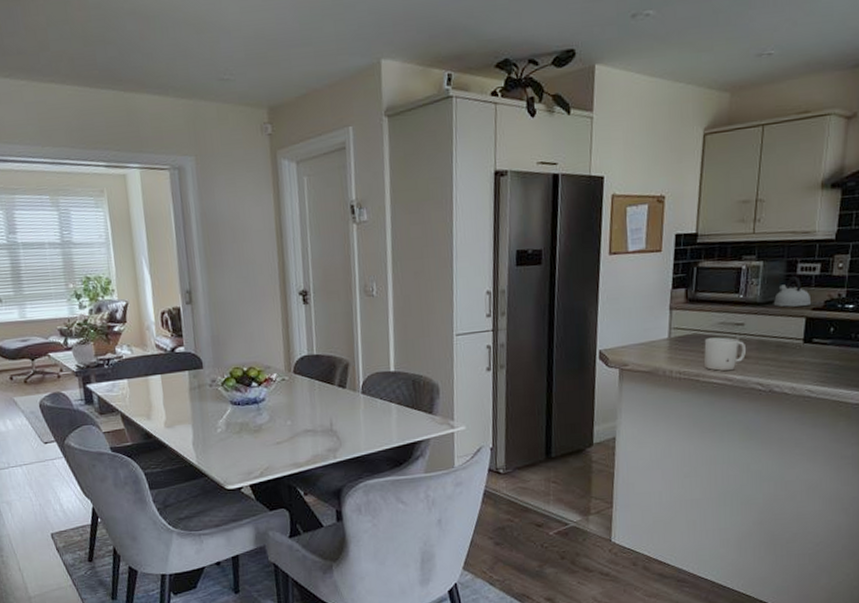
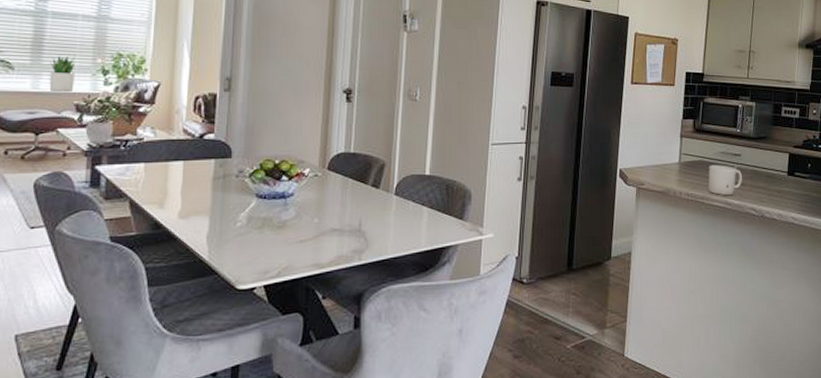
planter: none [30,283,55,320] -> present [49,55,76,93]
kettle: present [773,276,812,307] -> none [763,118,794,143]

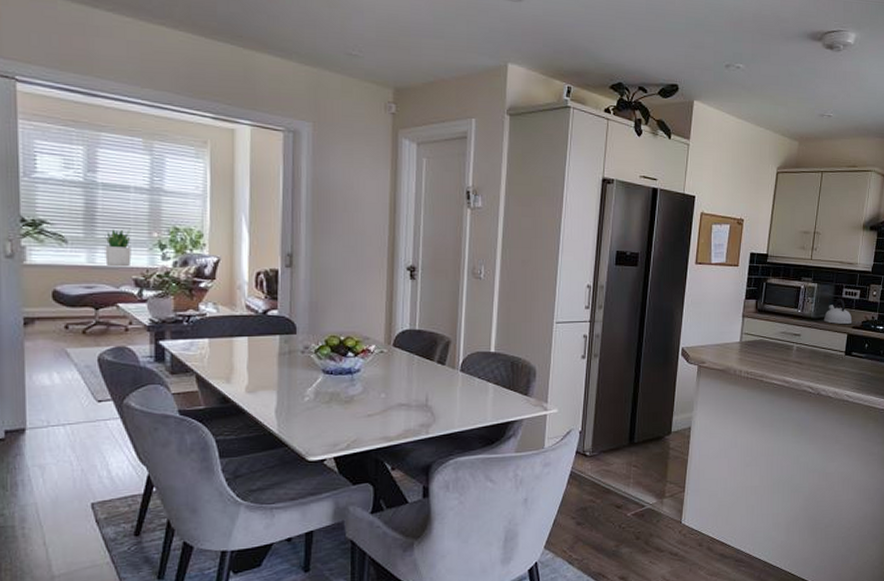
mug: present [708,165,743,196] -> none [768,344,802,375]
kettle: none [763,118,794,143] -> present [823,299,853,324]

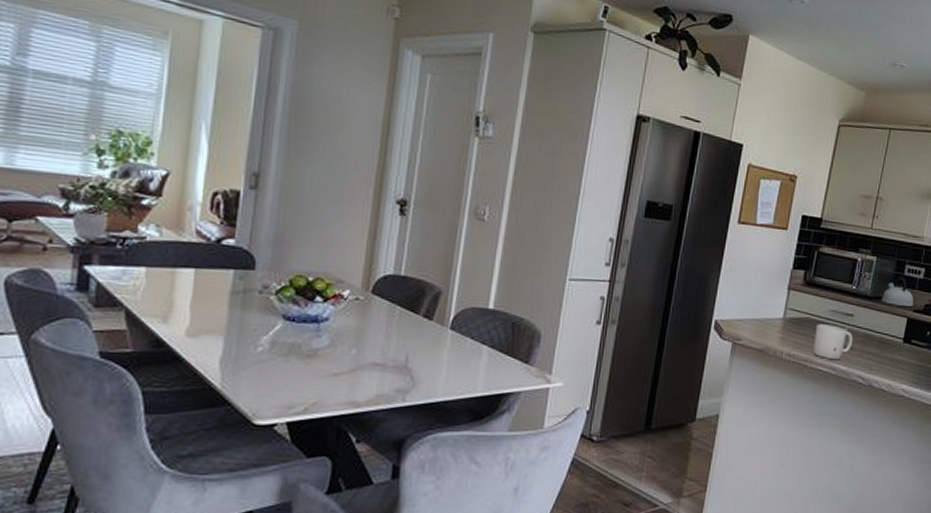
planter: present [105,229,132,267] -> none [27,125,63,174]
mug: none [768,344,802,375] -> present [813,324,853,360]

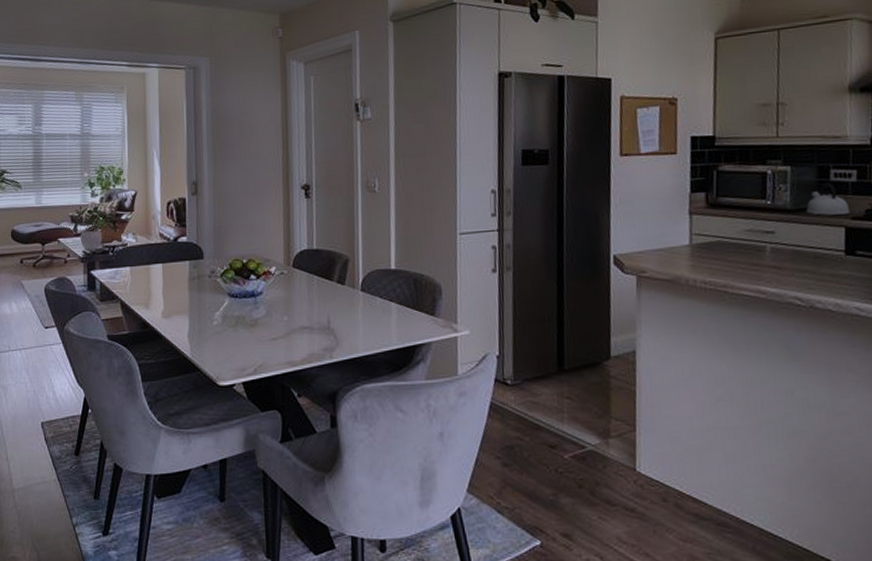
mug: present [813,324,853,360] -> none [730,245,780,283]

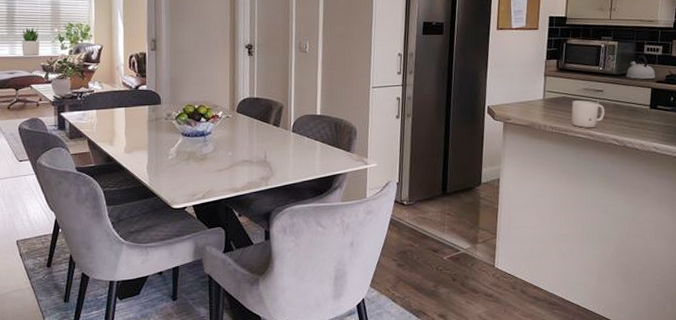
planter: none [48,171,68,206] -> present [21,27,40,57]
mug: none [730,245,780,283] -> present [571,100,605,128]

